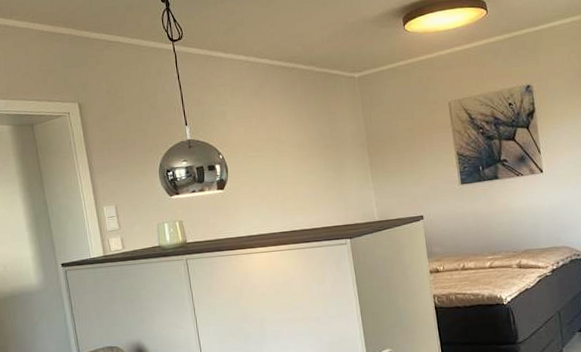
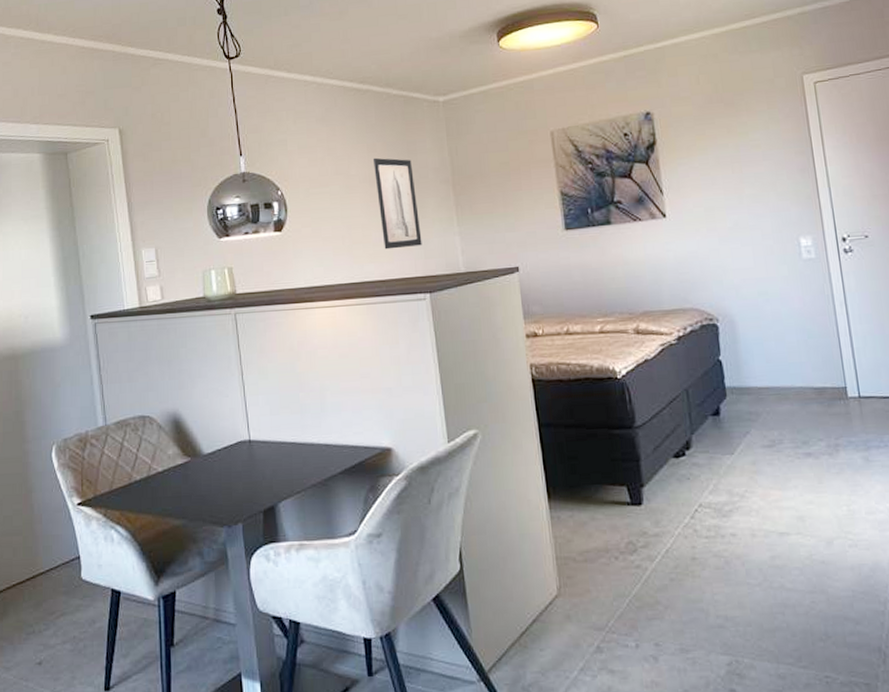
wall art: none [299,125,343,203] -> present [372,157,422,250]

